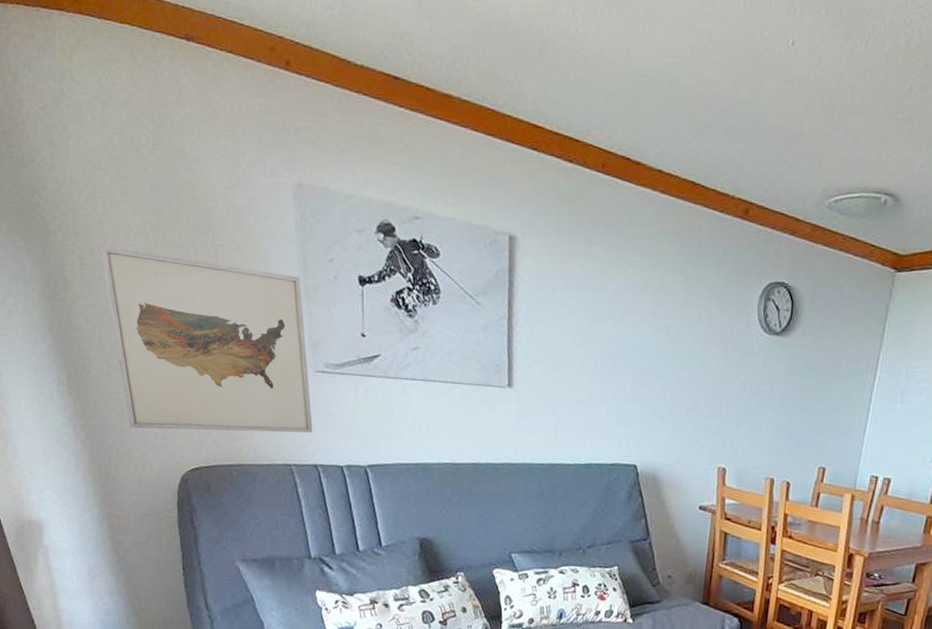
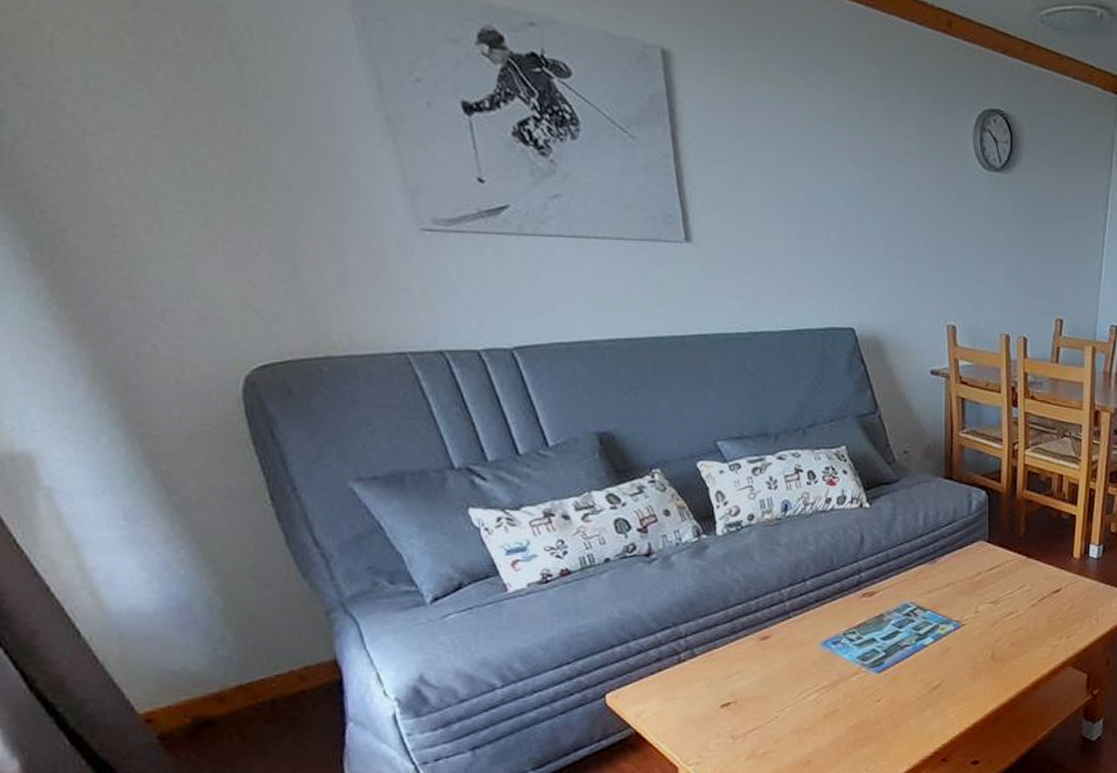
wall art: present [100,246,313,433] -> none [45,57,430,317]

